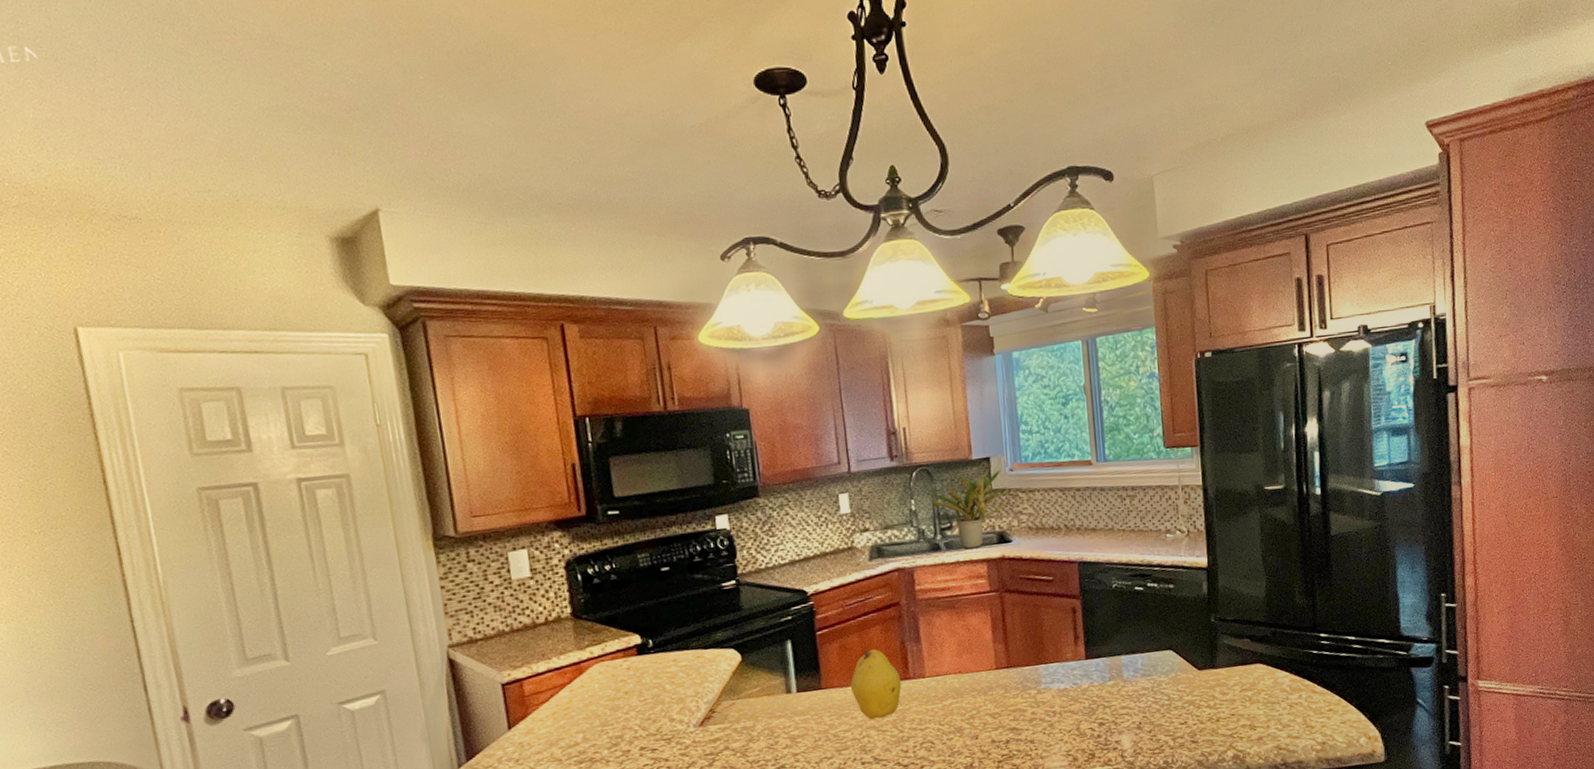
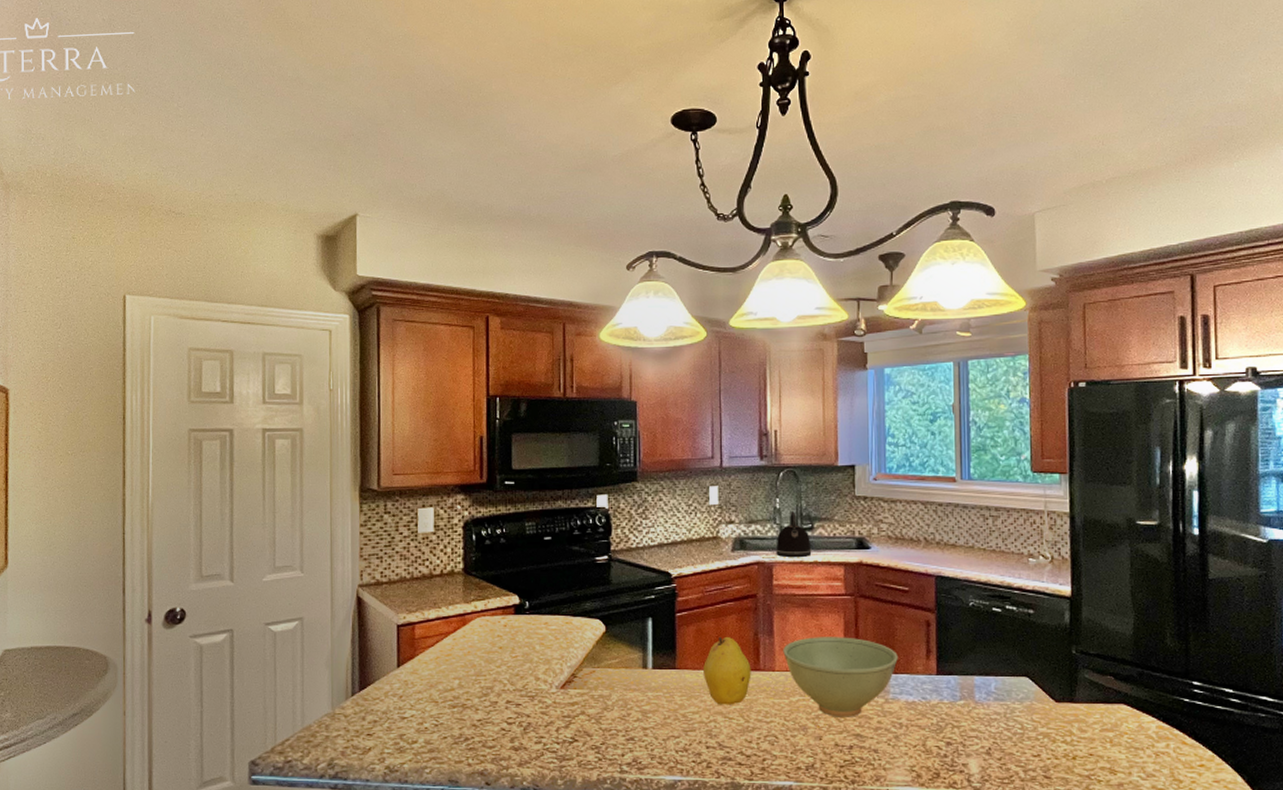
kettle: none [915,512,953,560] -> present [776,511,812,557]
potted plant: present [927,469,1018,550] -> none [792,477,880,551]
bowl: none [931,633,1047,715] -> present [783,637,898,717]

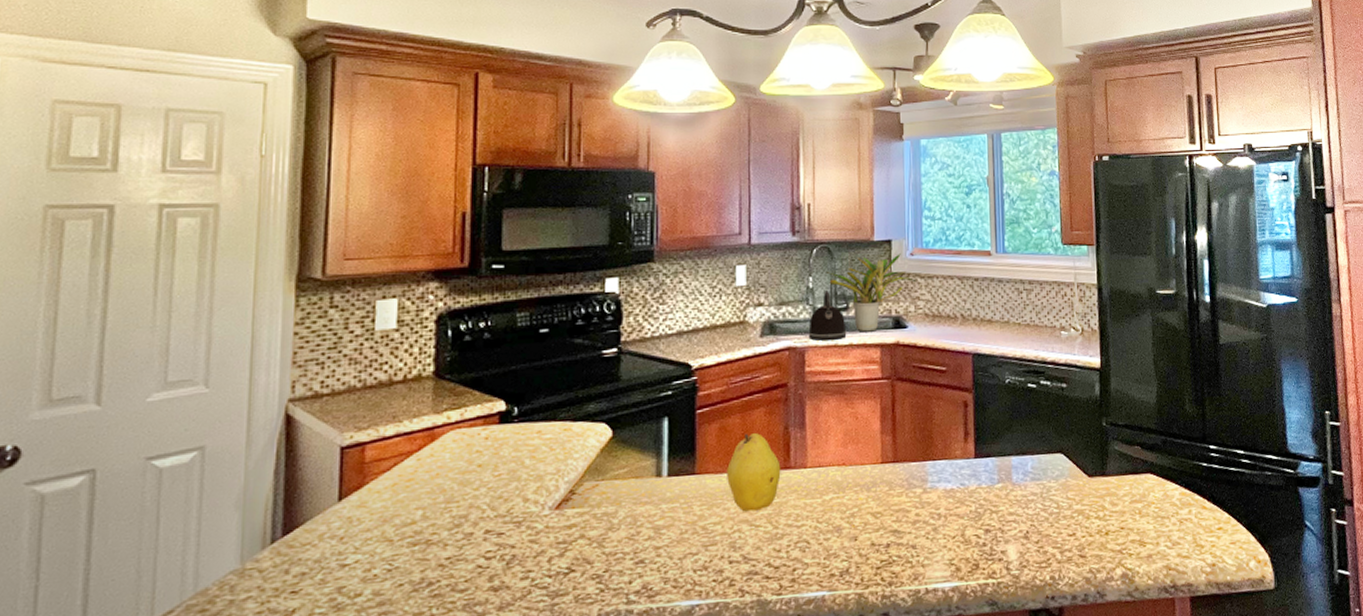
bowl: present [783,637,898,717] -> none [816,424,936,514]
potted plant: none [792,477,880,551] -> present [826,252,917,332]

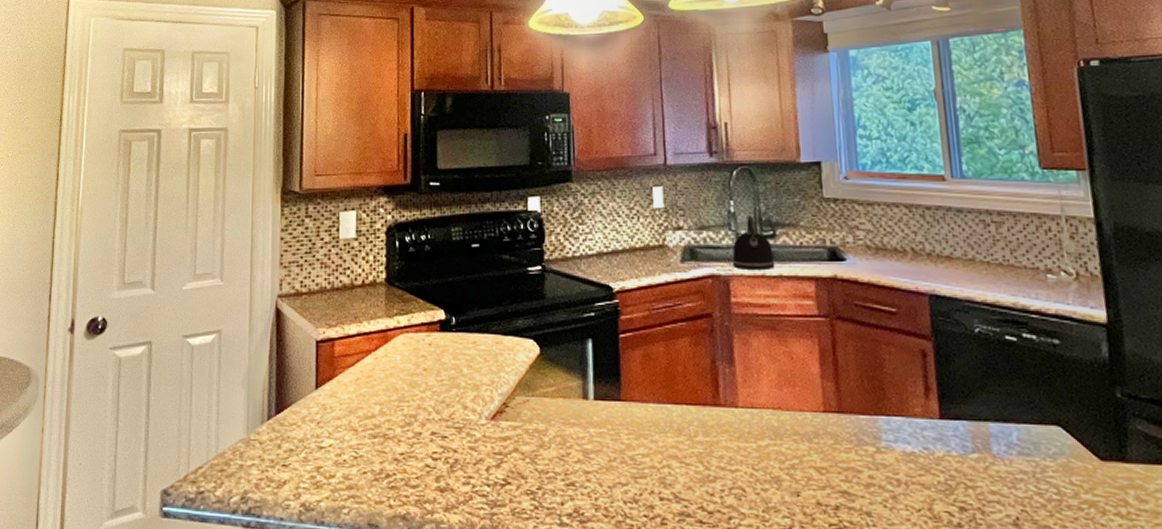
fruit: present [727,433,781,512] -> none [653,364,710,448]
potted plant: present [826,252,917,332] -> none [748,175,854,263]

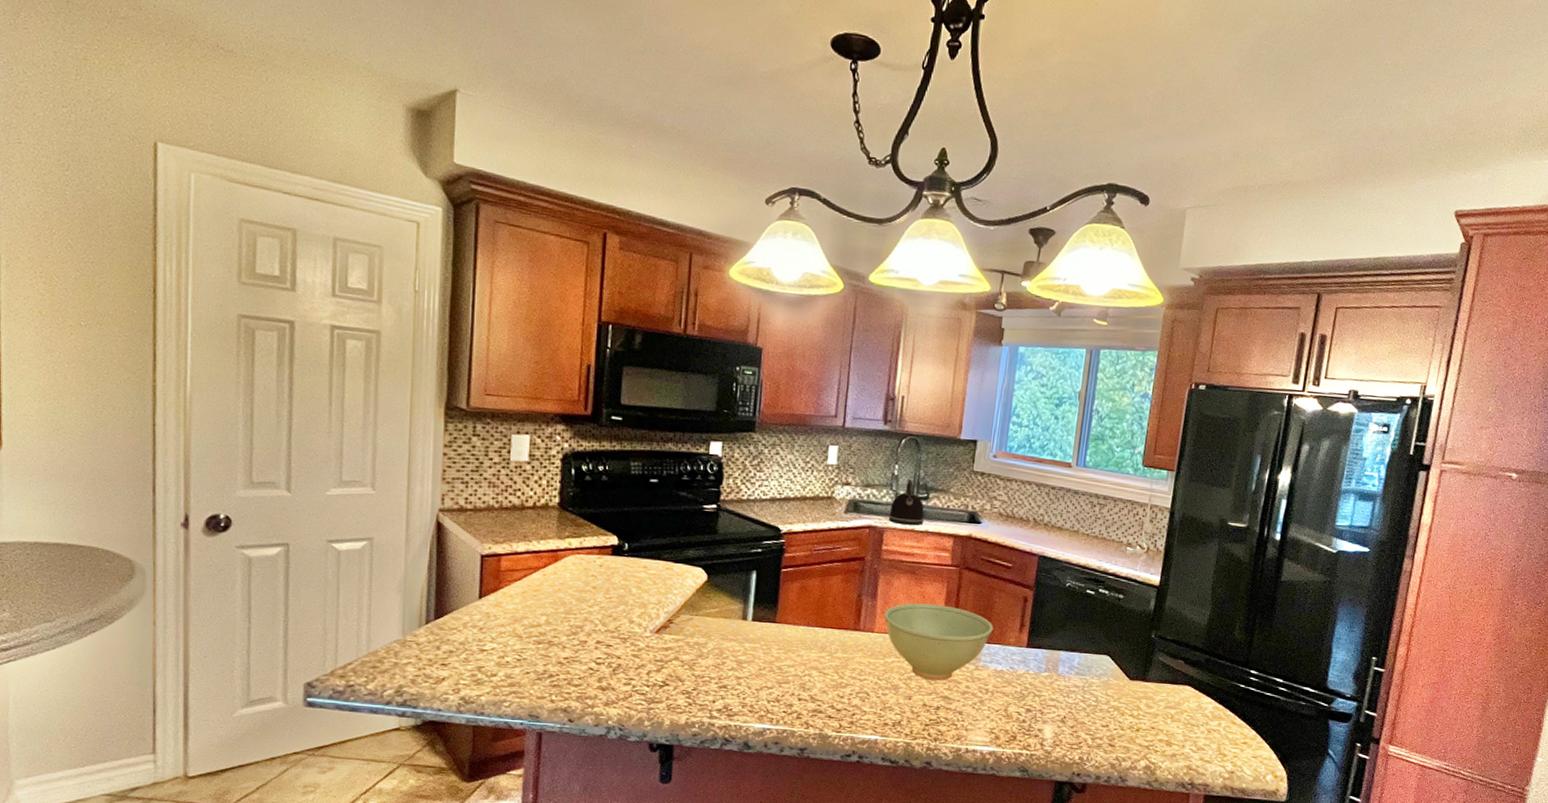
bowl: none [746,366,889,469] -> present [884,603,993,681]

